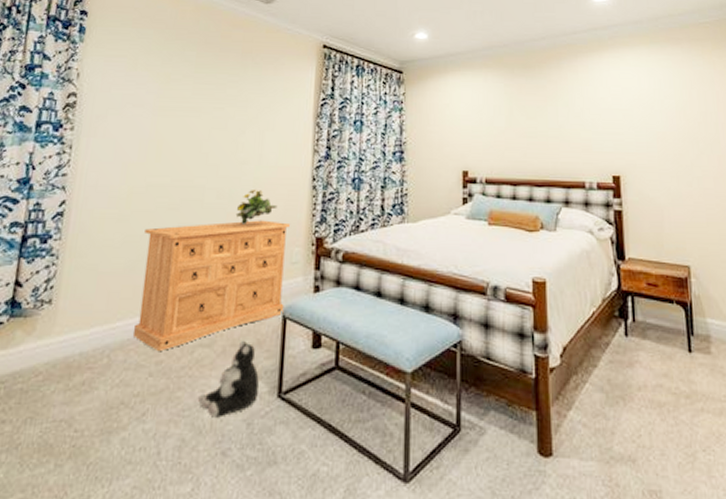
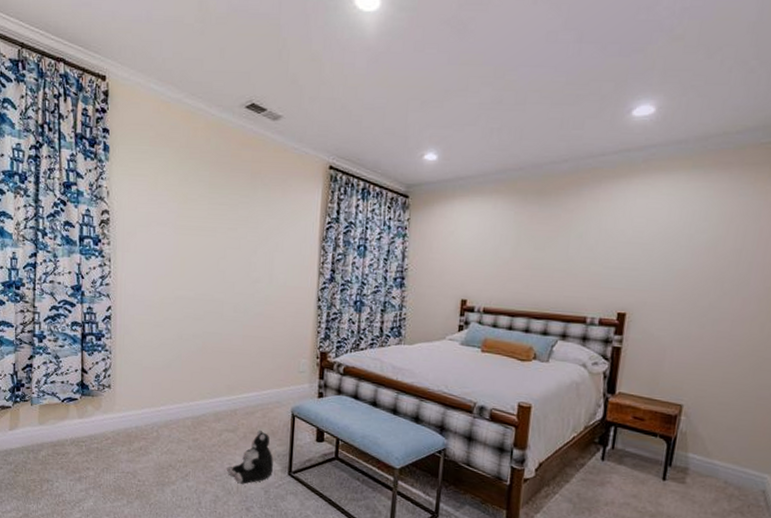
dresser: present [134,220,290,352] -> none [175,333,297,432]
flowering plant: present [235,189,278,224] -> none [250,305,287,336]

